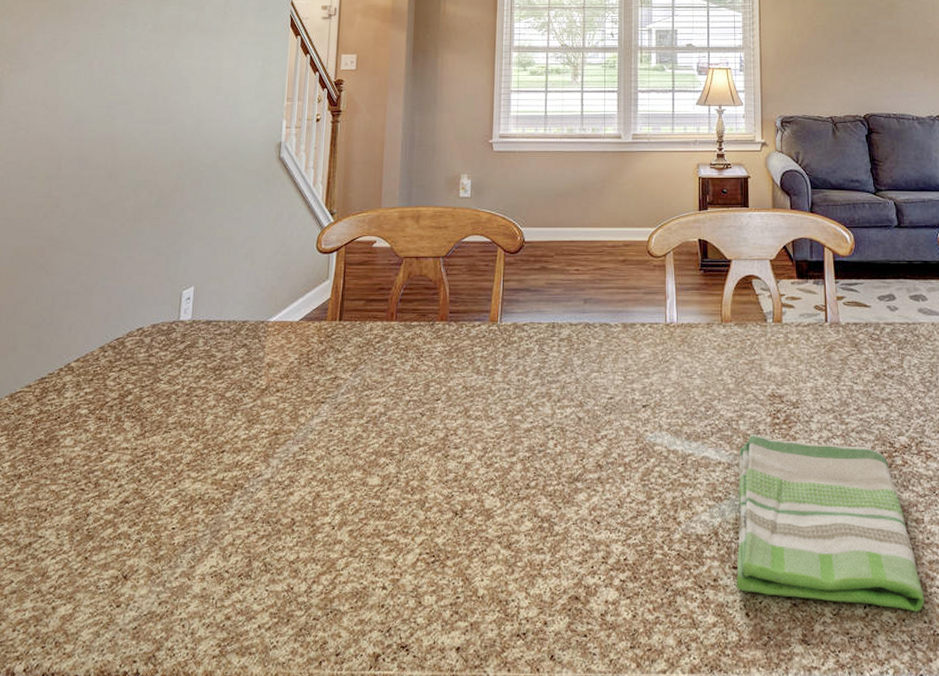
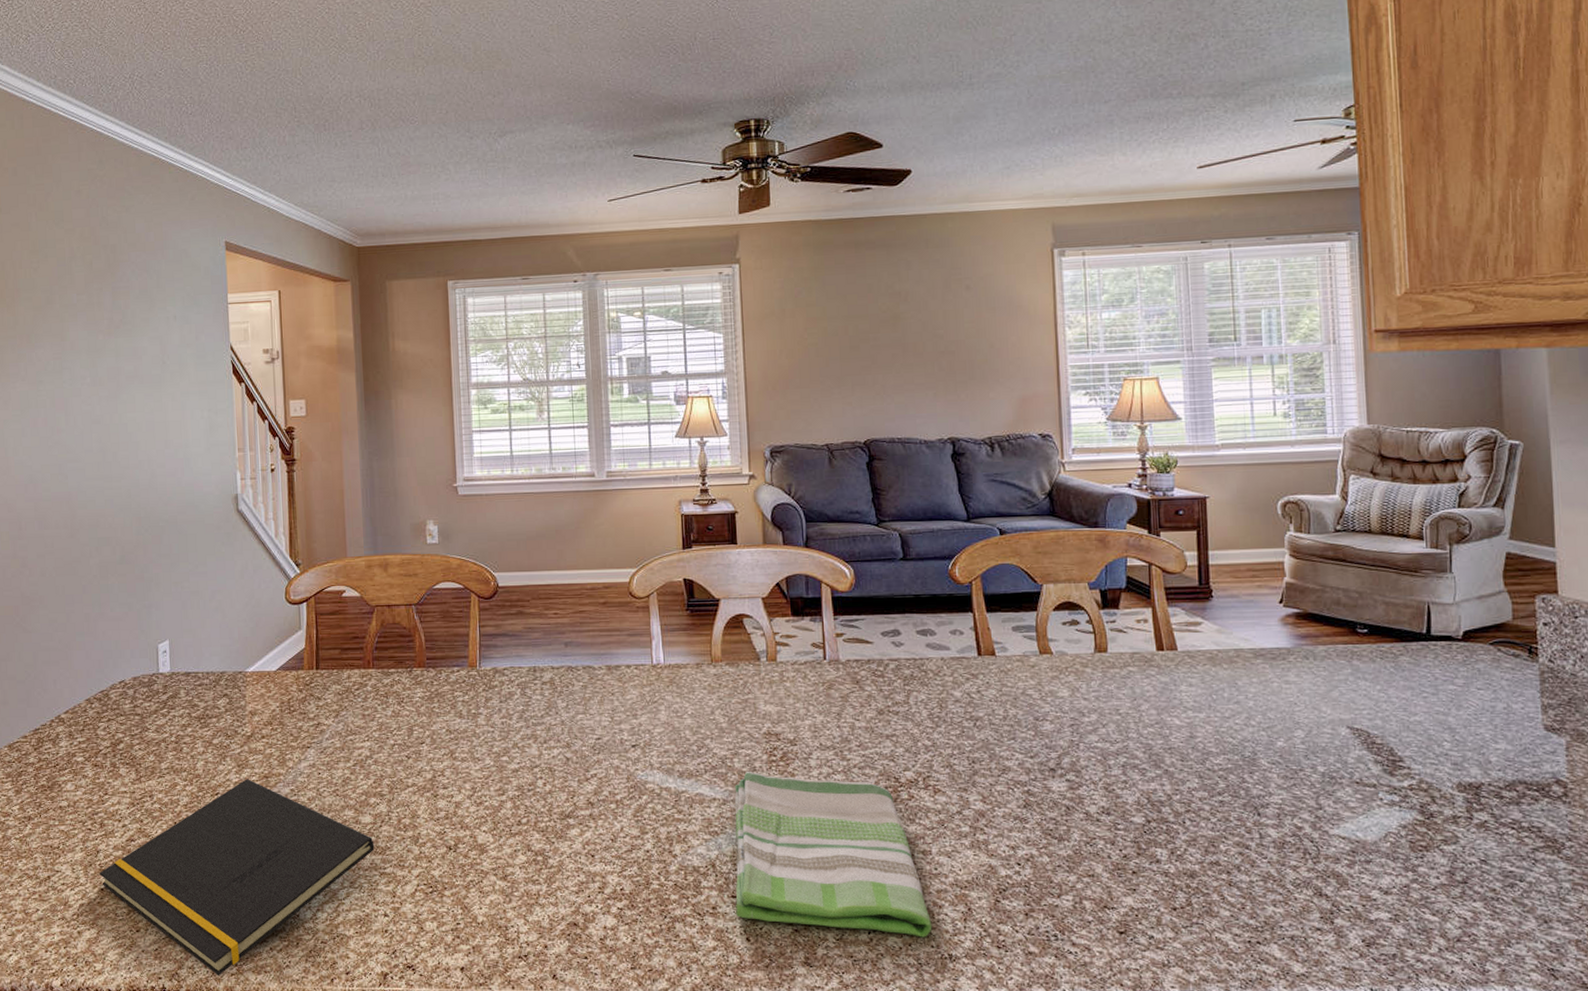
notepad: none [85,435,380,659] -> present [99,779,375,977]

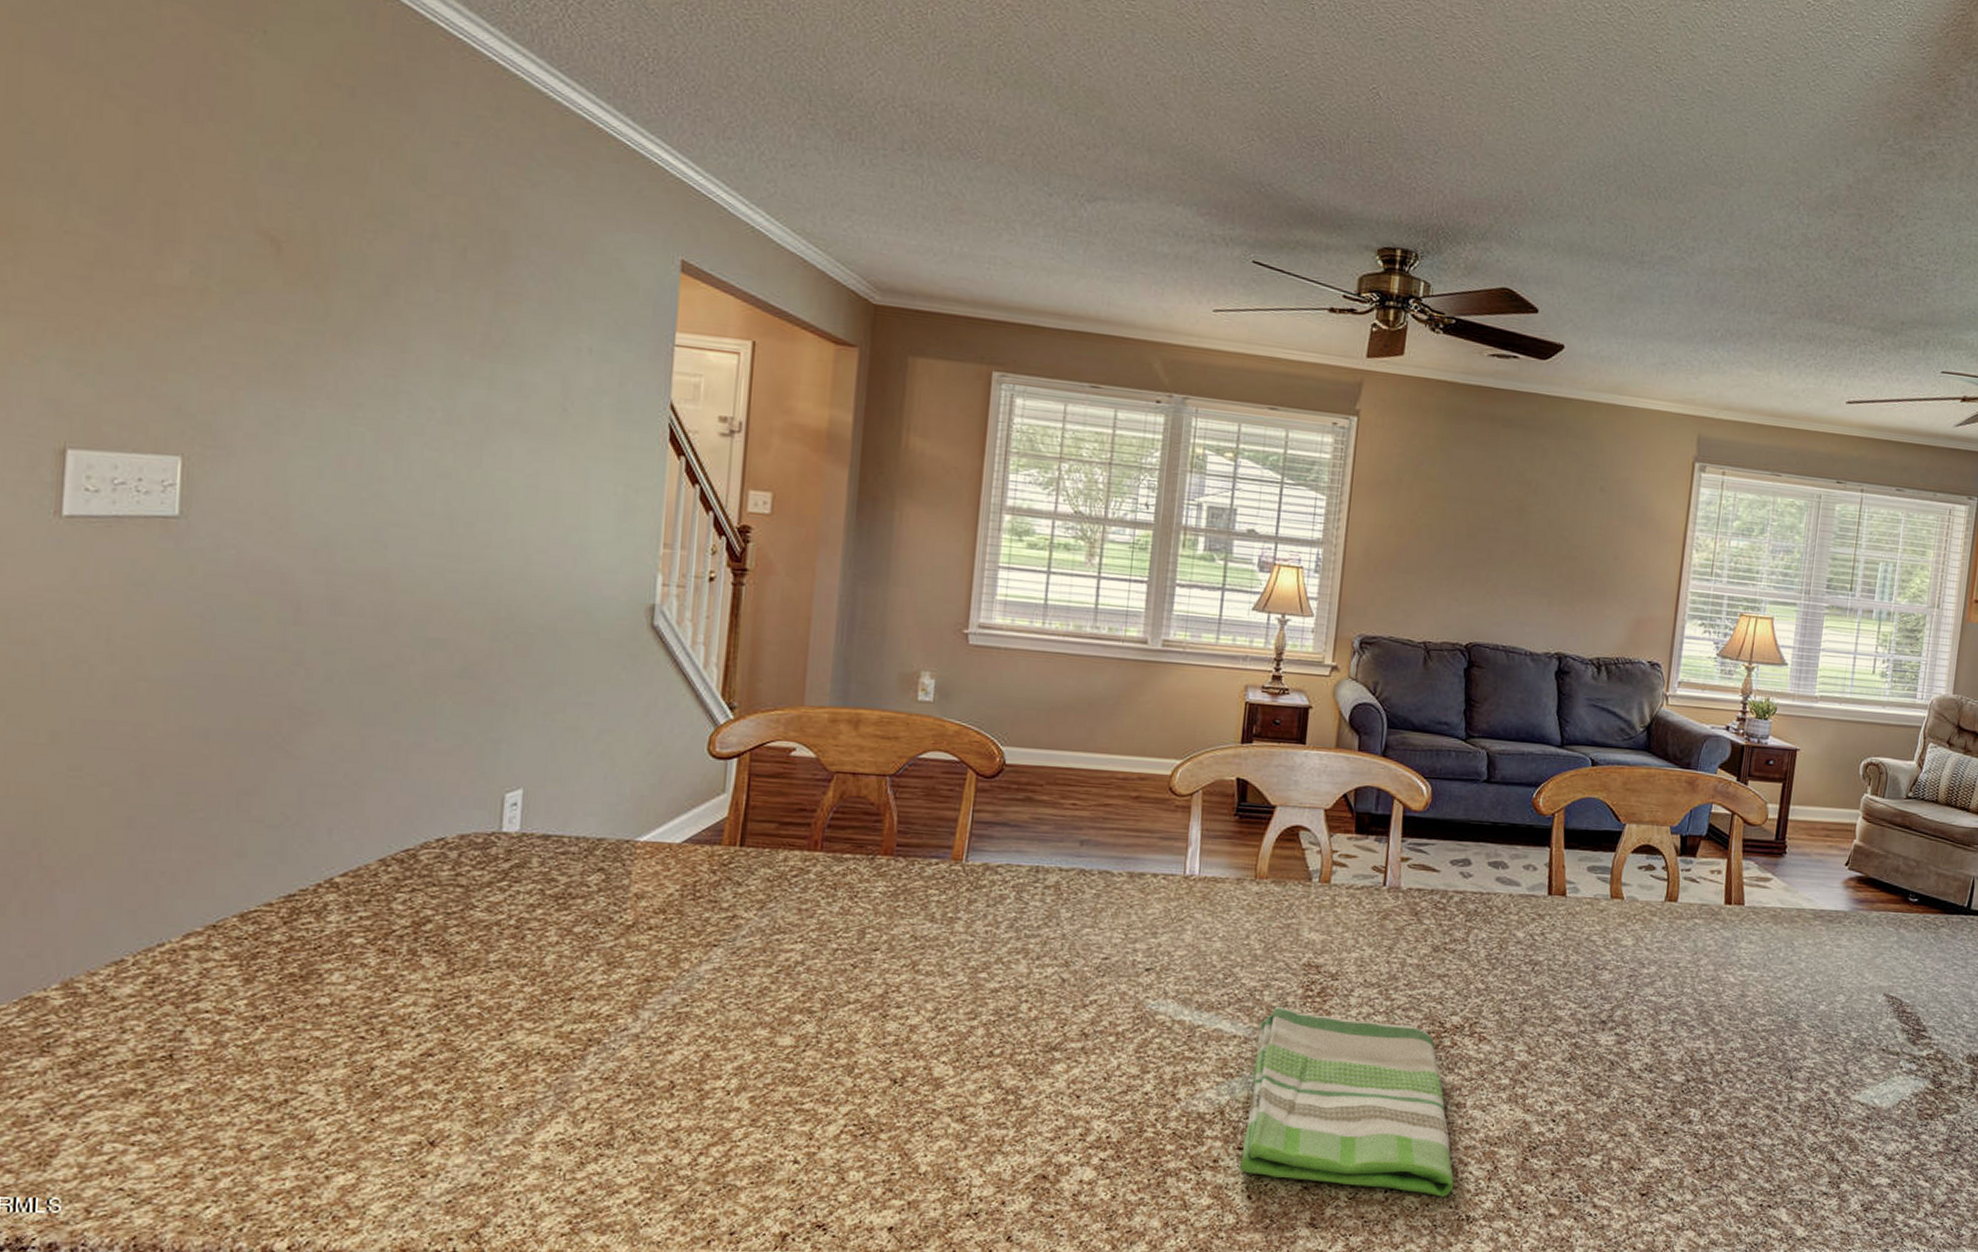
notepad: present [99,779,375,977] -> none [370,981,792,1237]

